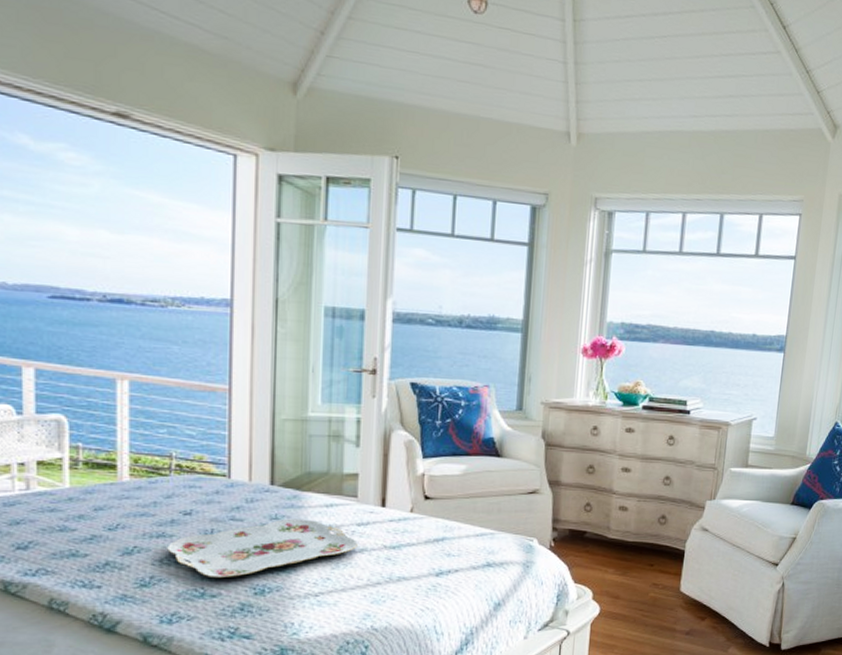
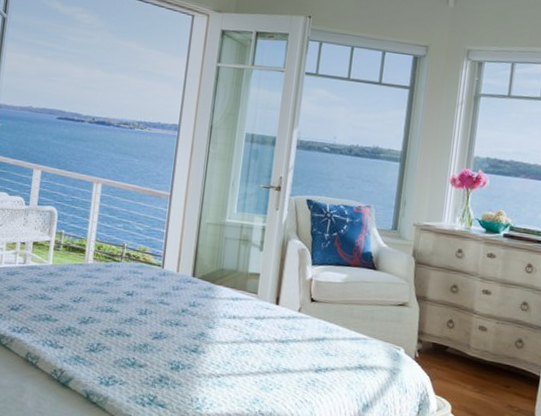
serving tray: present [167,518,358,579] -> none [112,306,254,352]

